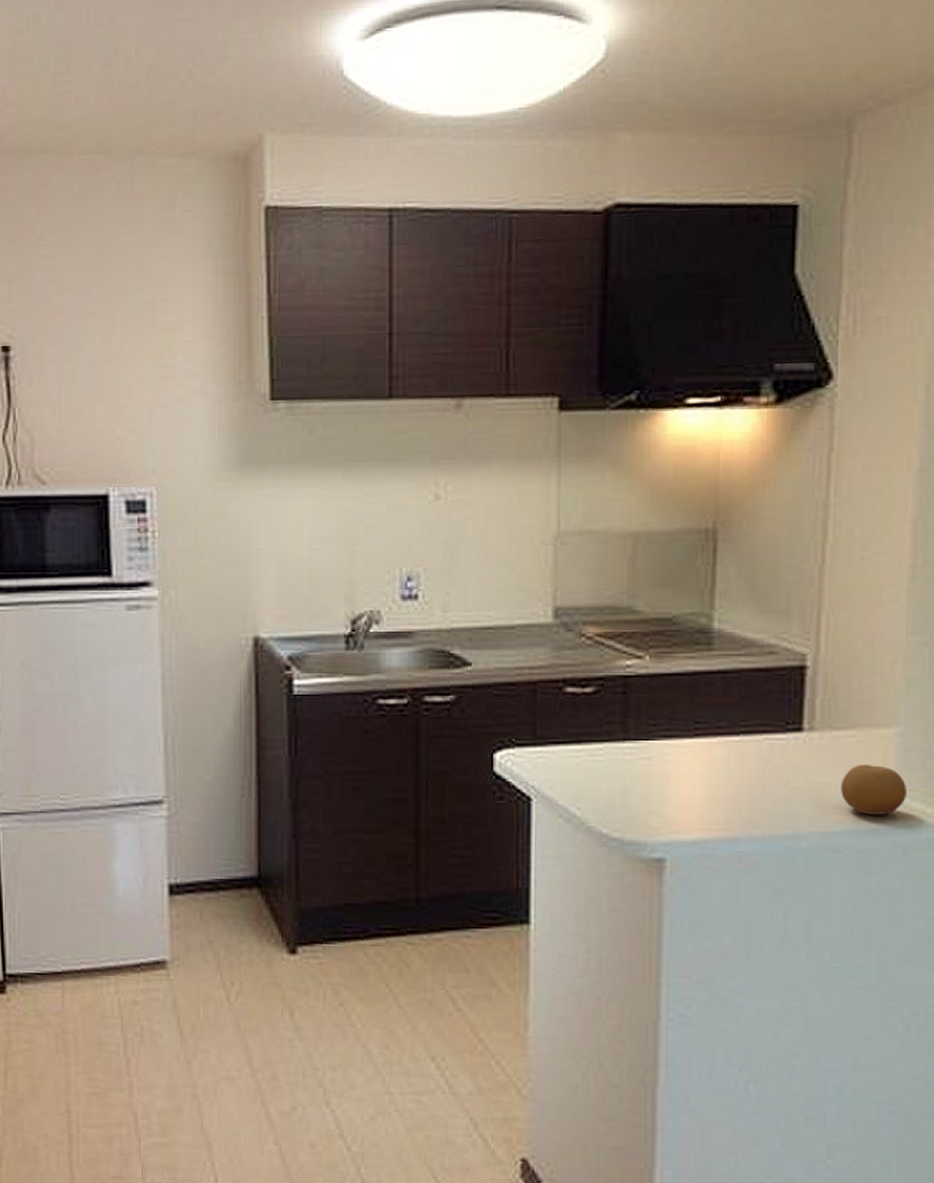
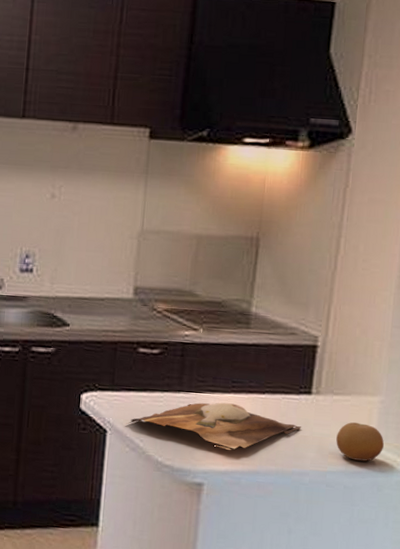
cutting board: none [556,751,793,813] -> present [126,402,302,450]

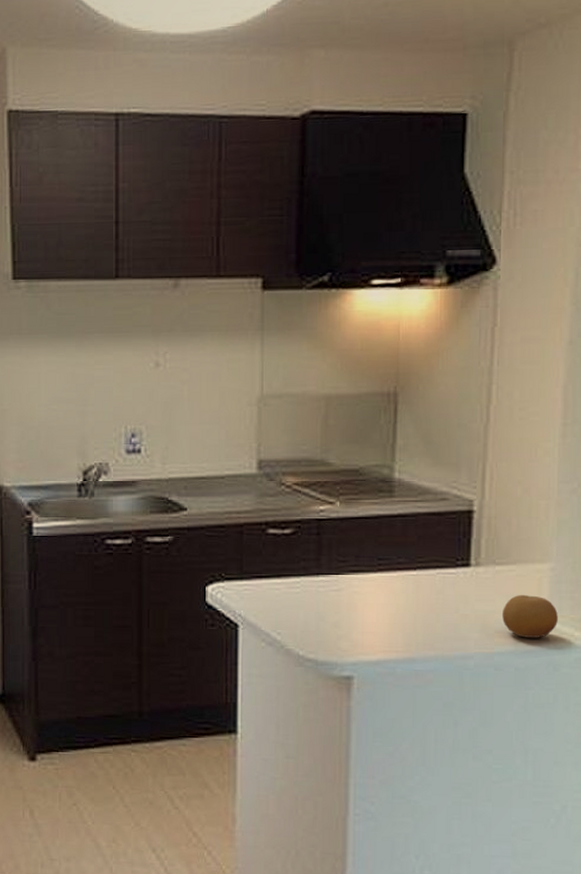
cutting board: present [126,402,302,450] -> none [260,584,462,637]

